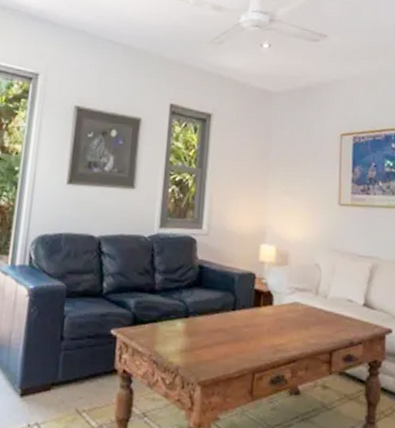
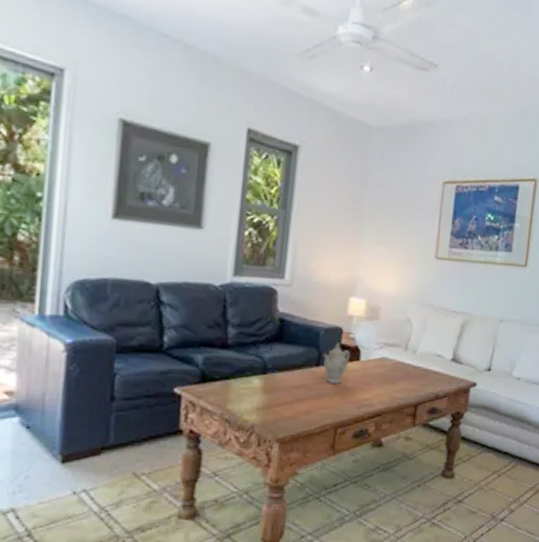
teapot: none [238,288,264,328] -> present [323,343,351,384]

